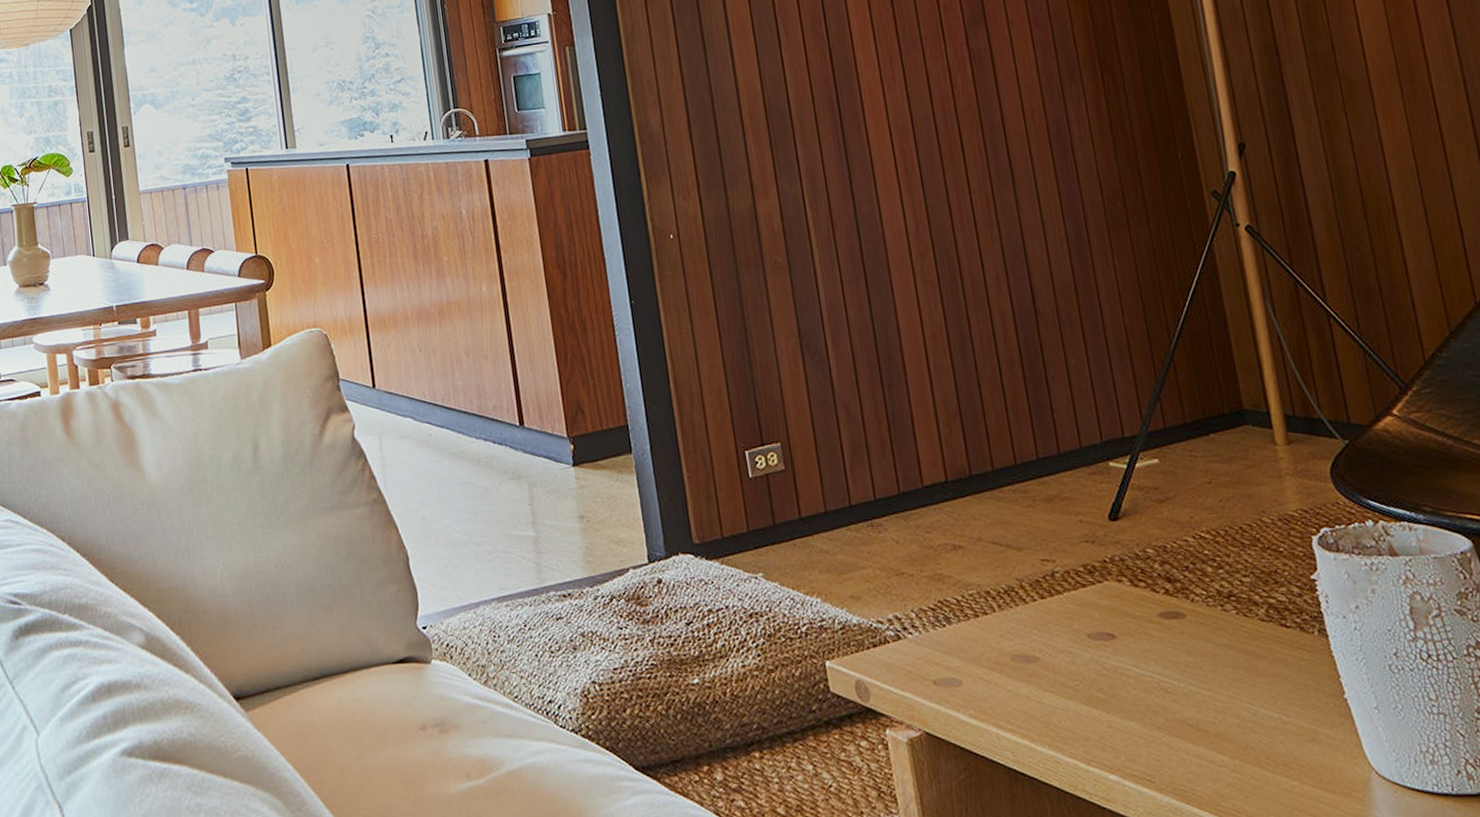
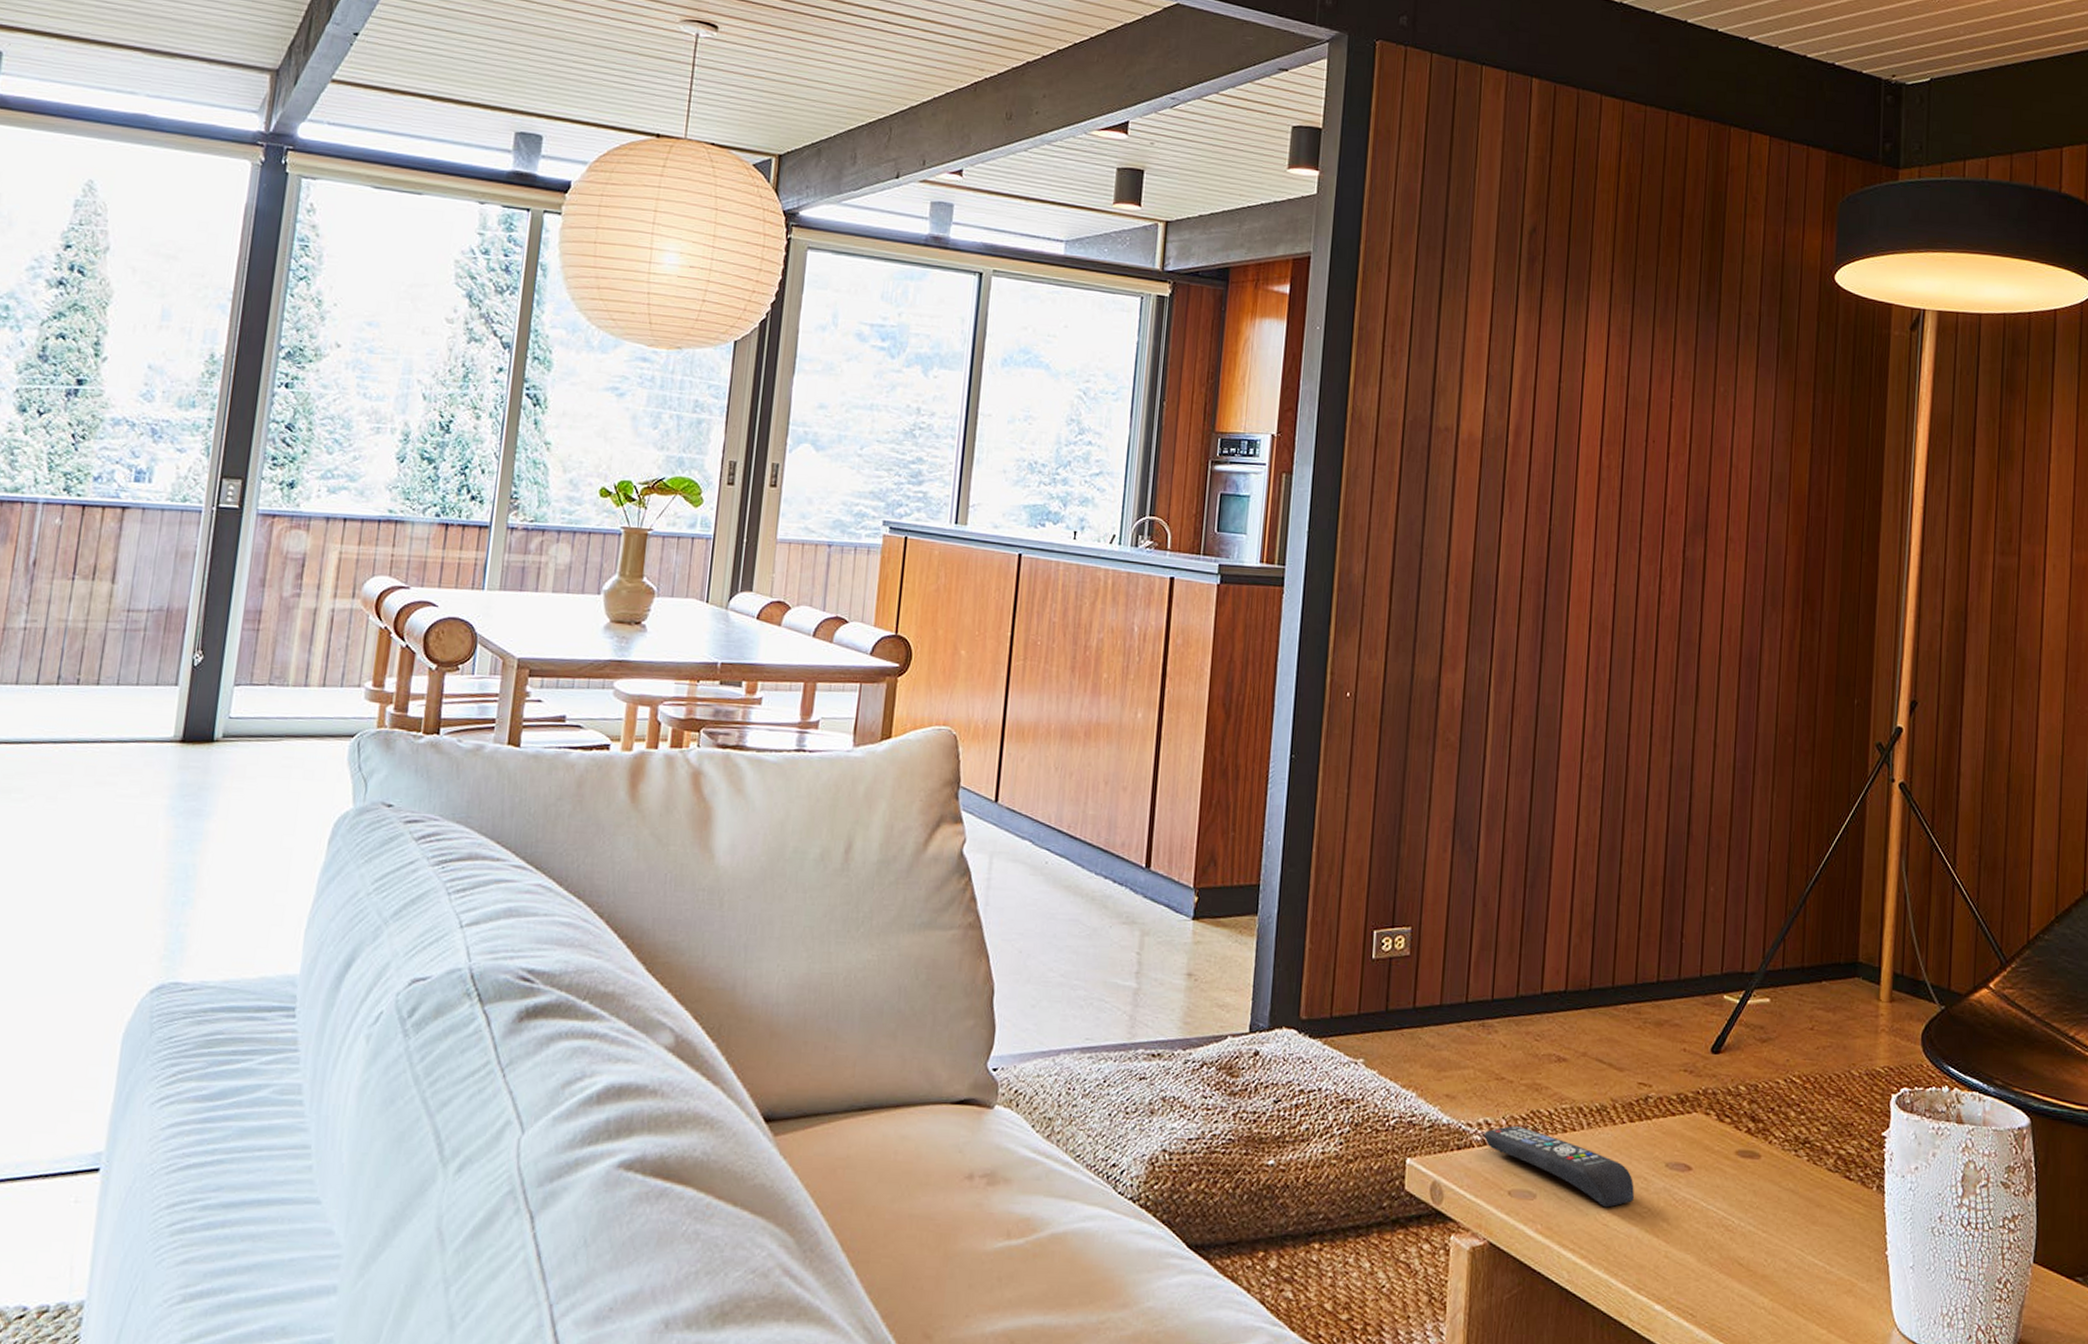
remote control: none [896,616,1063,685] -> present [1484,1125,1634,1208]

